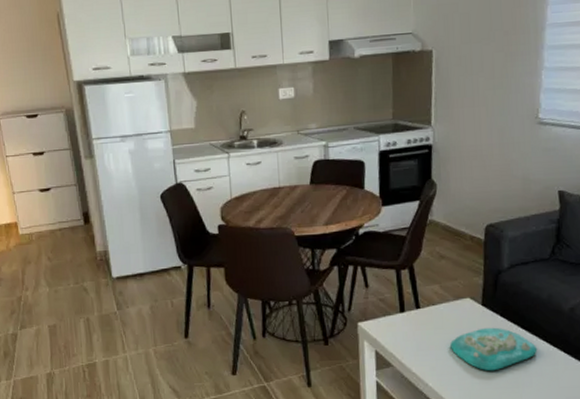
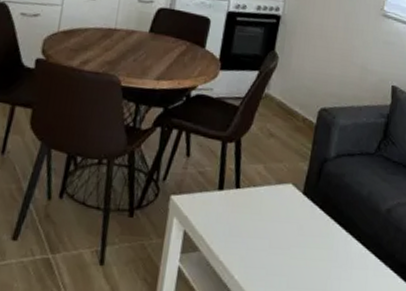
decorative tray: present [450,327,538,370] -> none [264,219,351,268]

